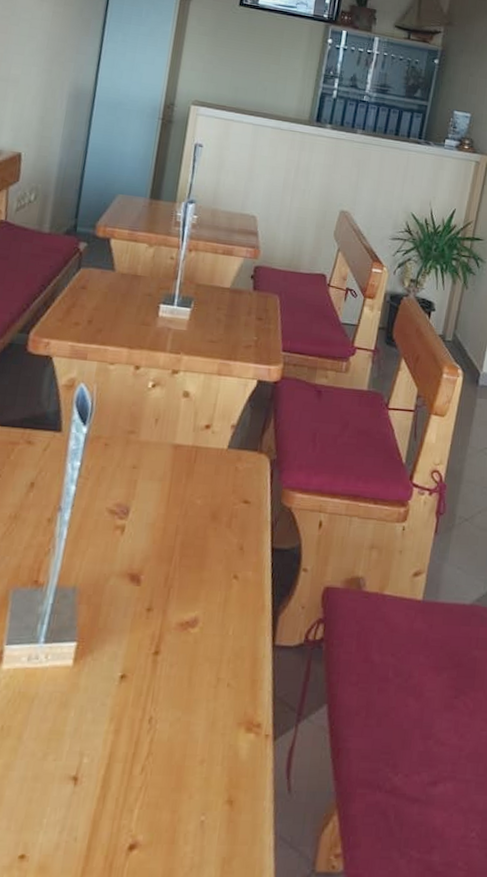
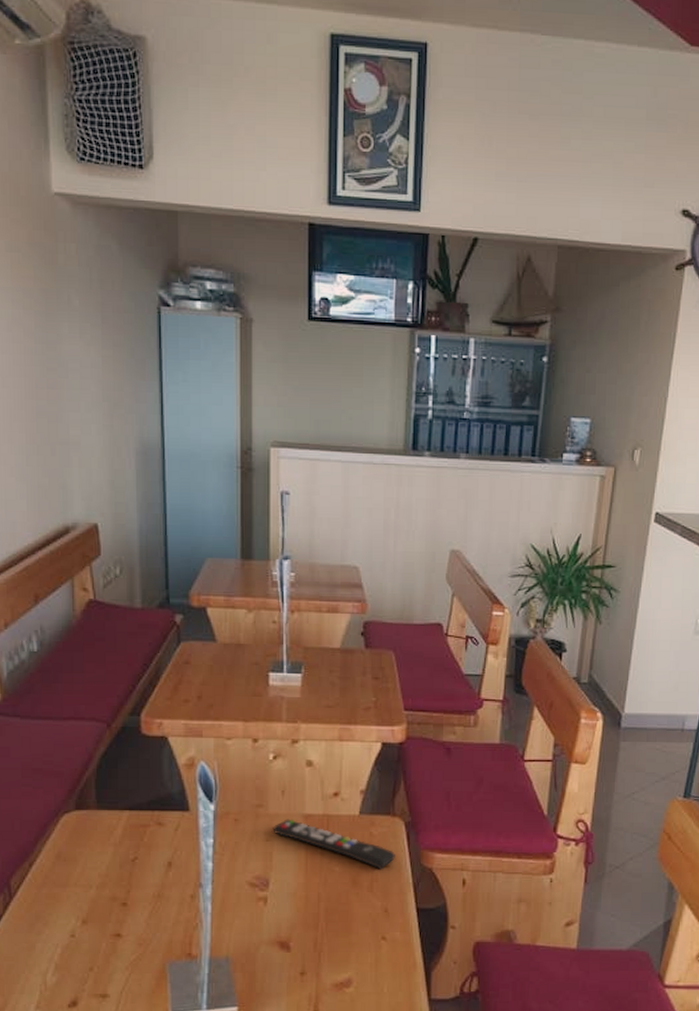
remote control: none [141,447,257,506] -> present [273,819,395,870]

